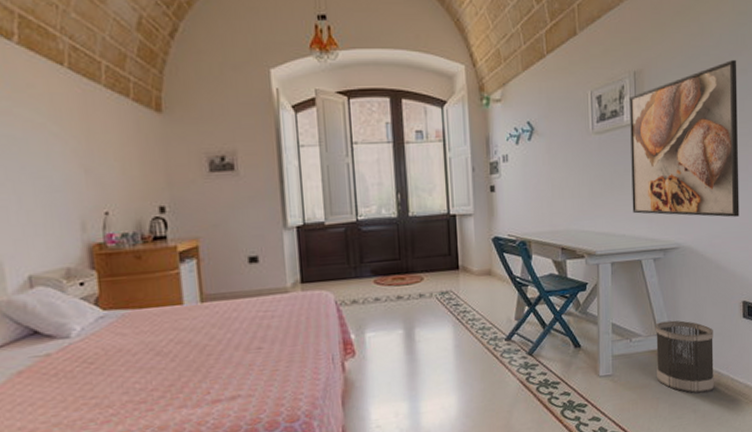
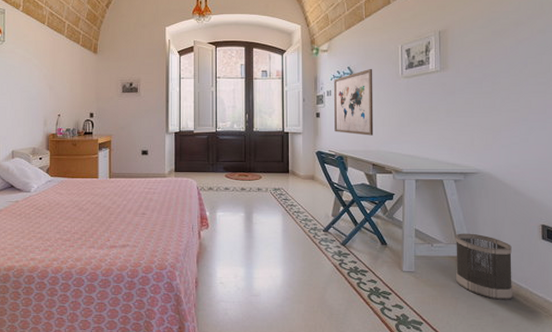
wall art: none [511,122,562,212] -> present [334,68,374,136]
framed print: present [628,60,739,217] -> none [434,23,538,151]

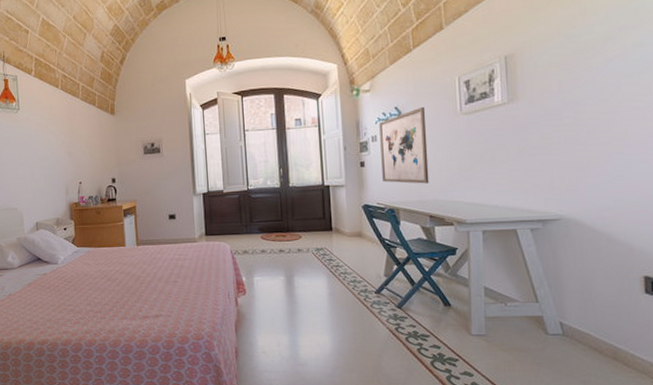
wastebasket: present [455,233,513,300] -> none [533,289,610,365]

